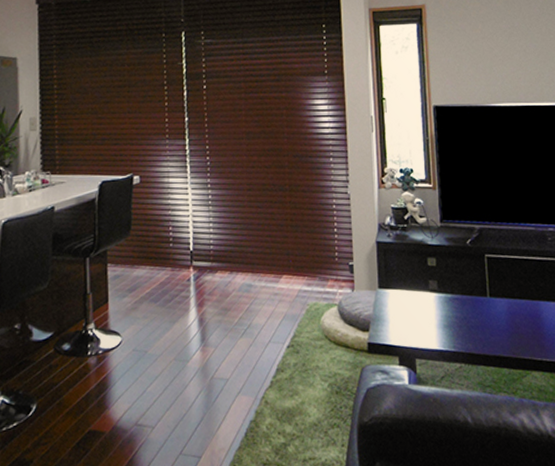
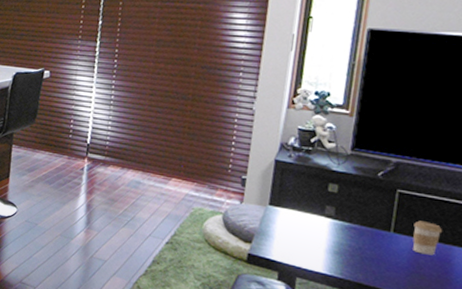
coffee cup: none [504,281,529,314] -> present [412,221,443,256]

